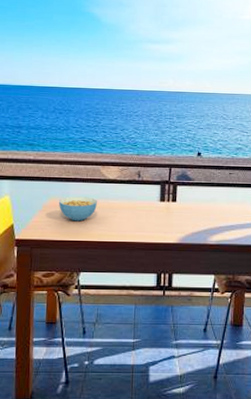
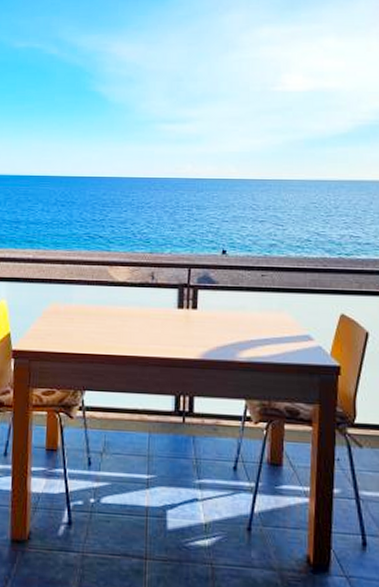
cereal bowl: present [59,197,97,222] -> none [61,301,104,331]

